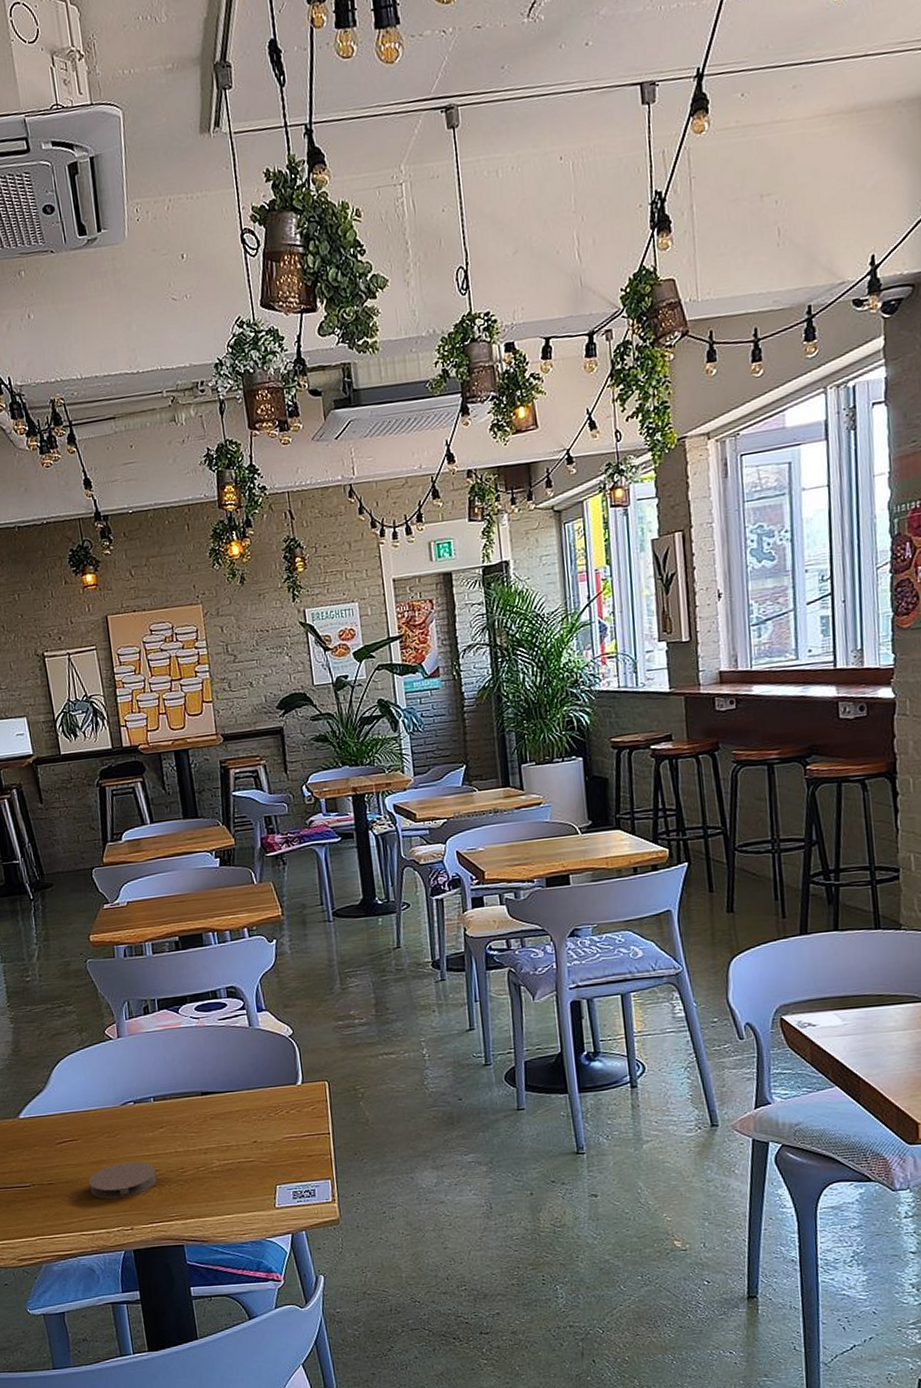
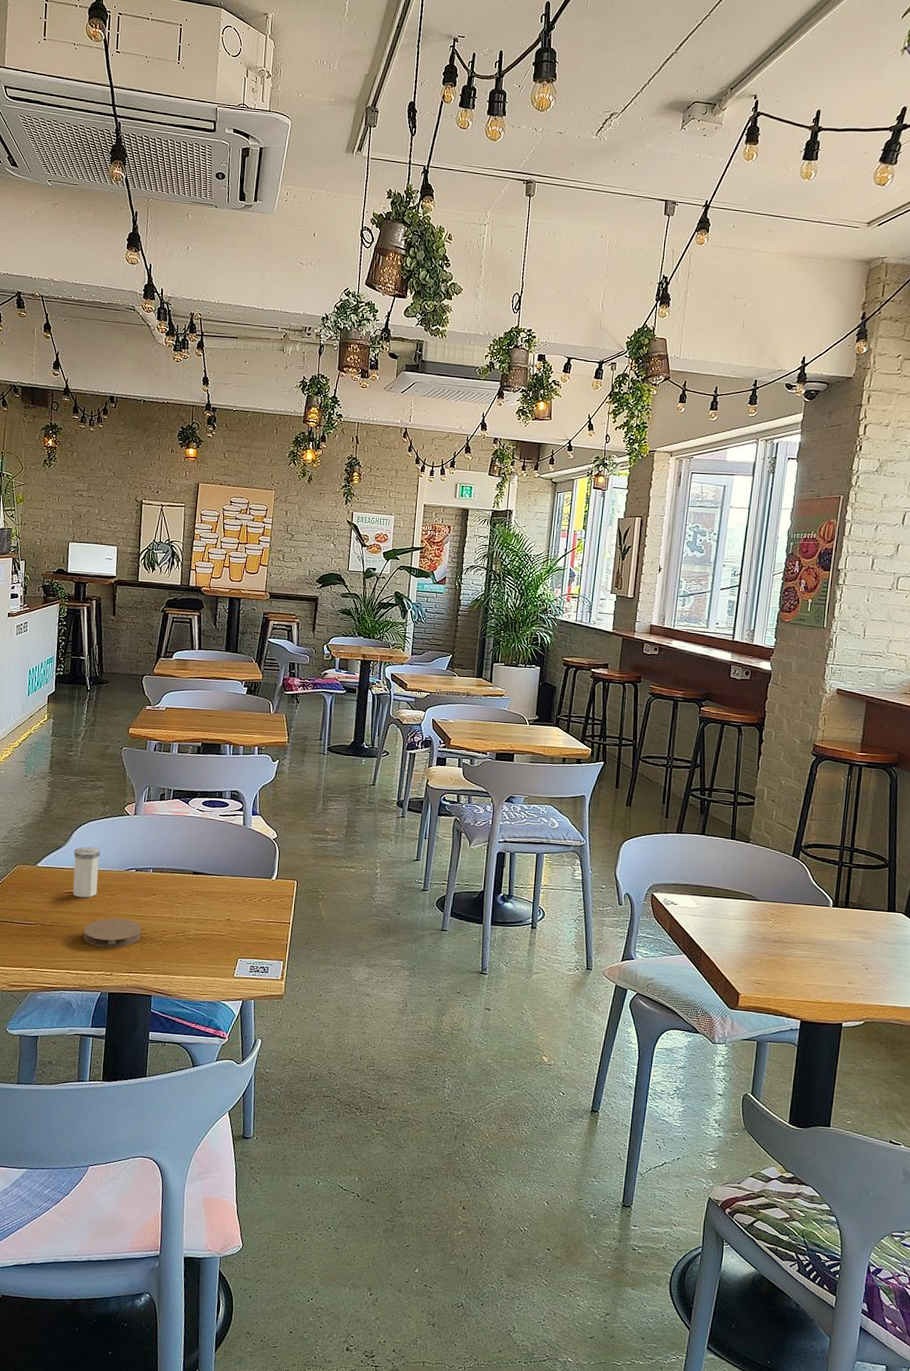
salt shaker: none [57,1084,95,1146] -> present [73,846,101,898]

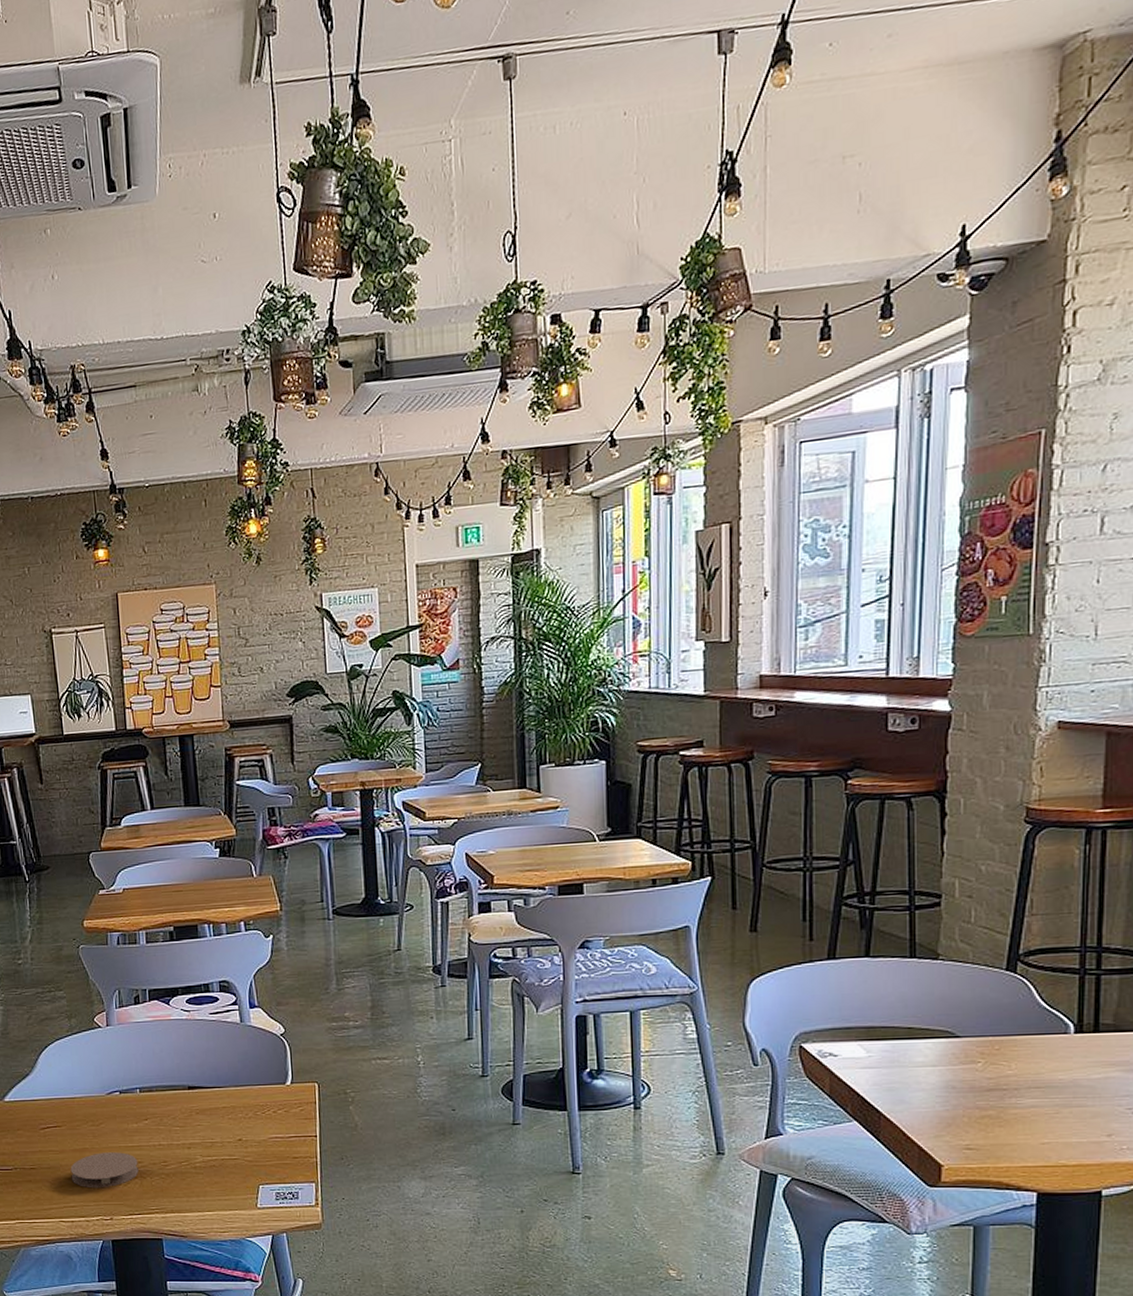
salt shaker: present [73,846,101,898] -> none [44,1070,79,1133]

